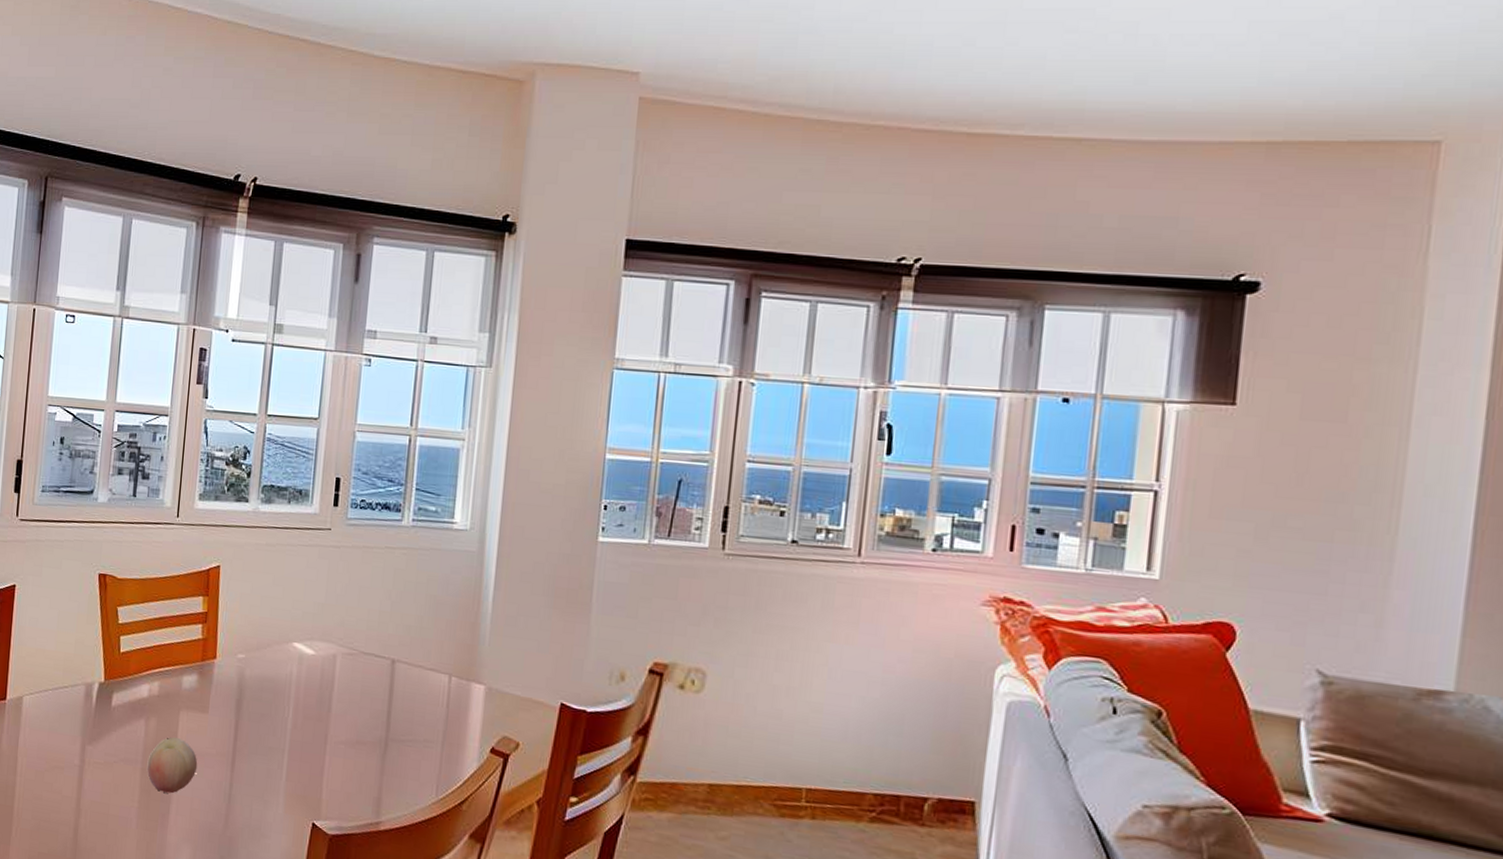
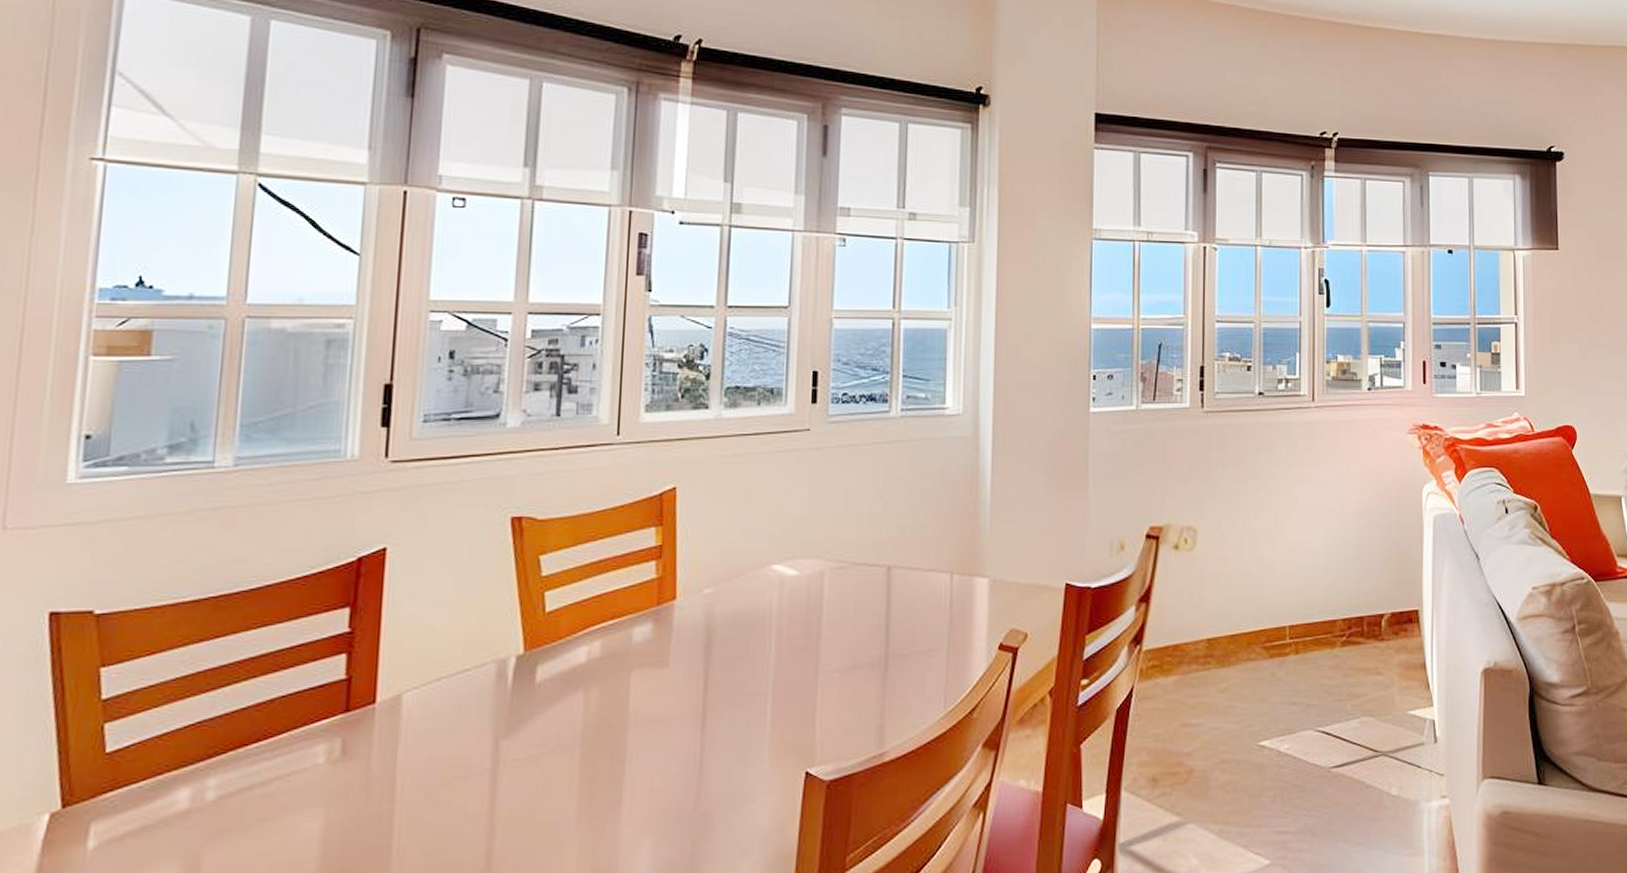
fruit: present [147,737,198,794] -> none [588,706,658,778]

